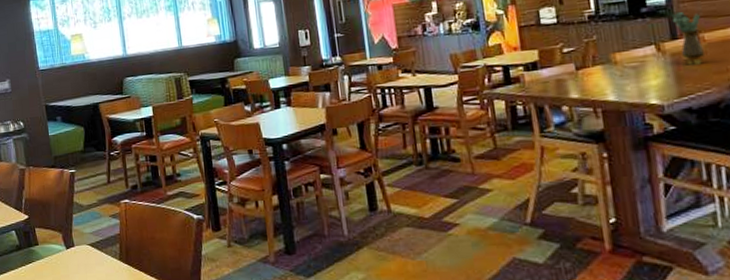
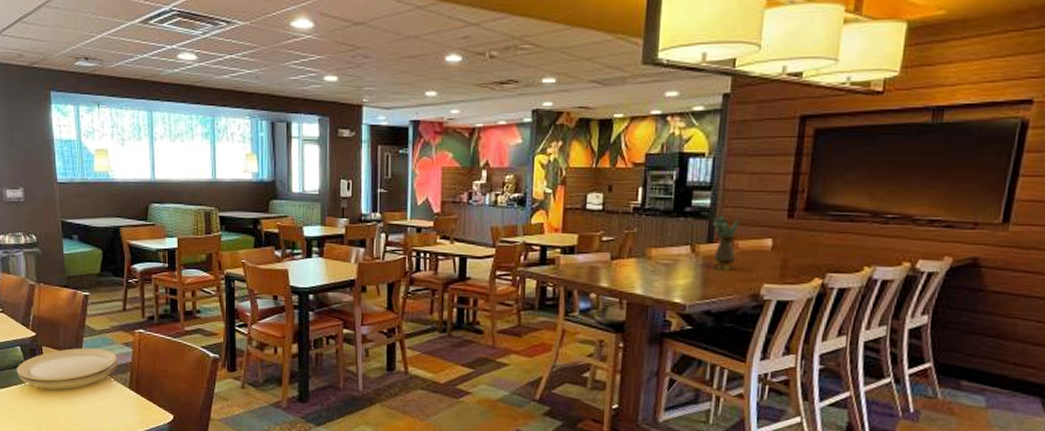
plate: none [13,223,108,271] -> present [17,348,119,390]

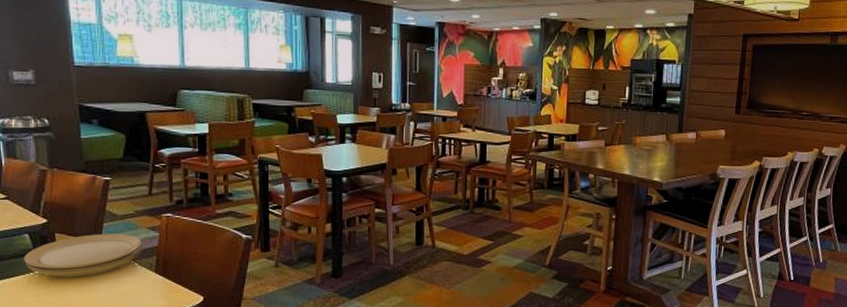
vase: present [712,214,739,270] -> none [681,109,701,155]

